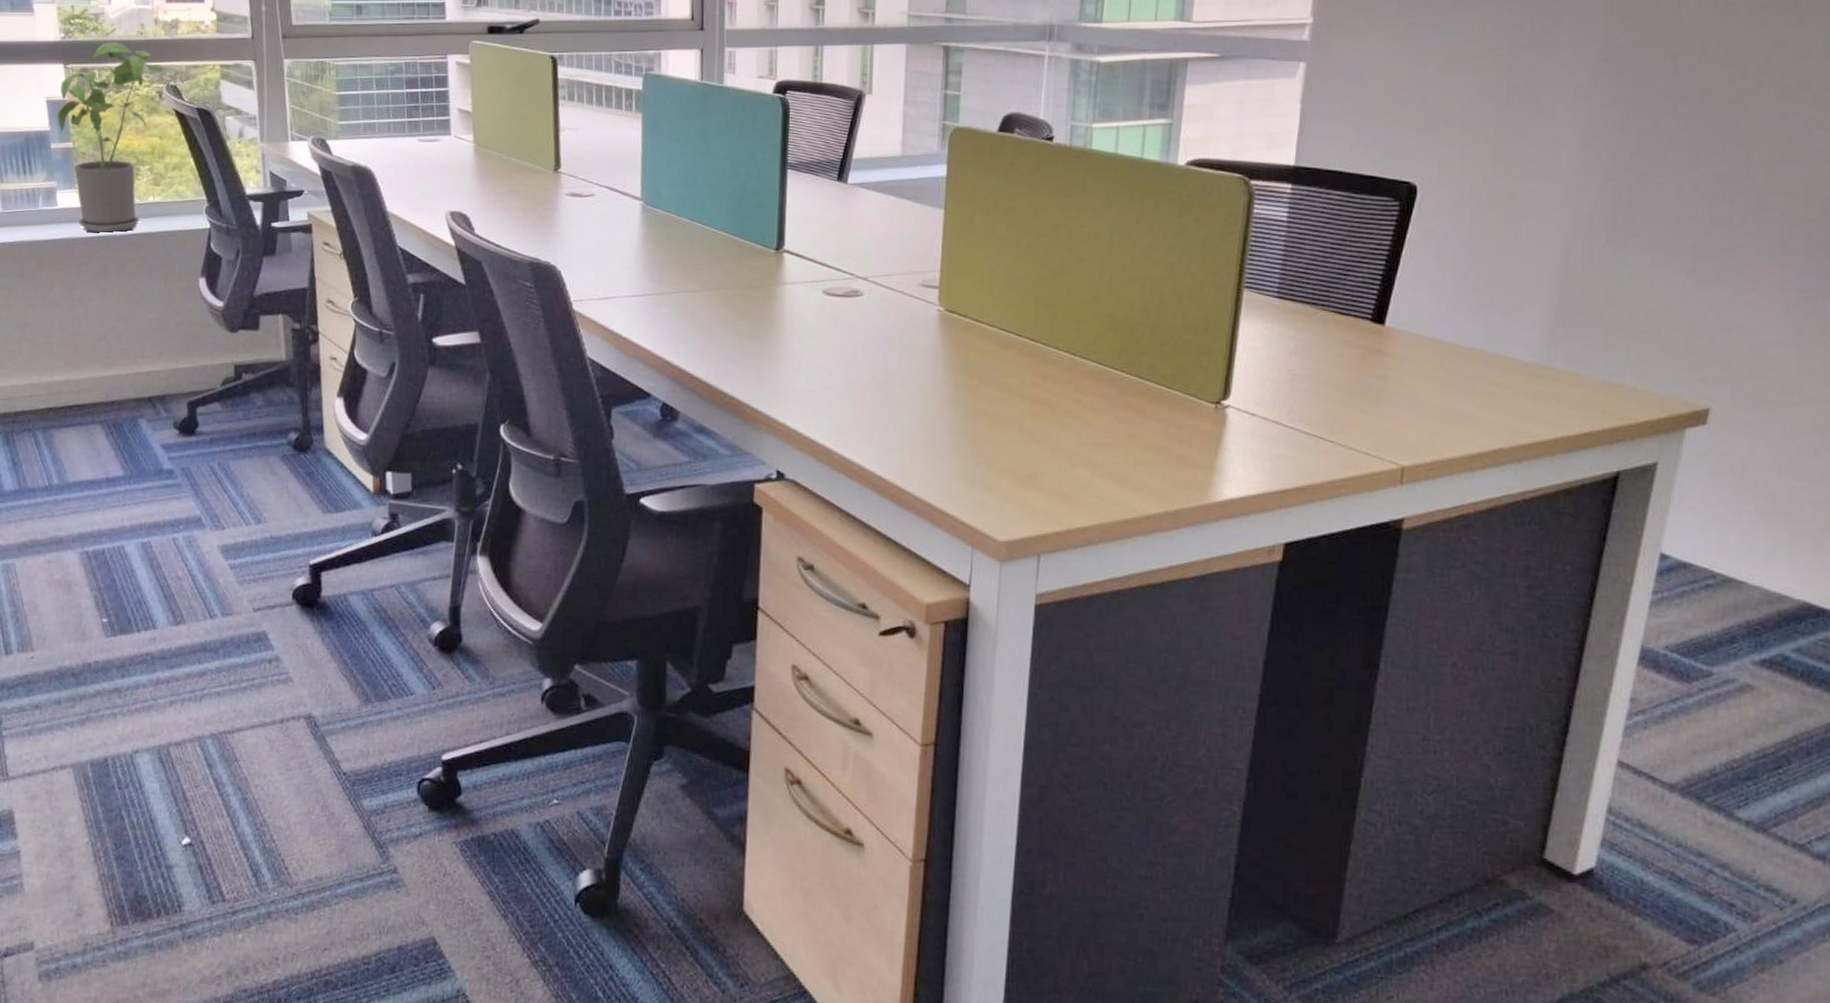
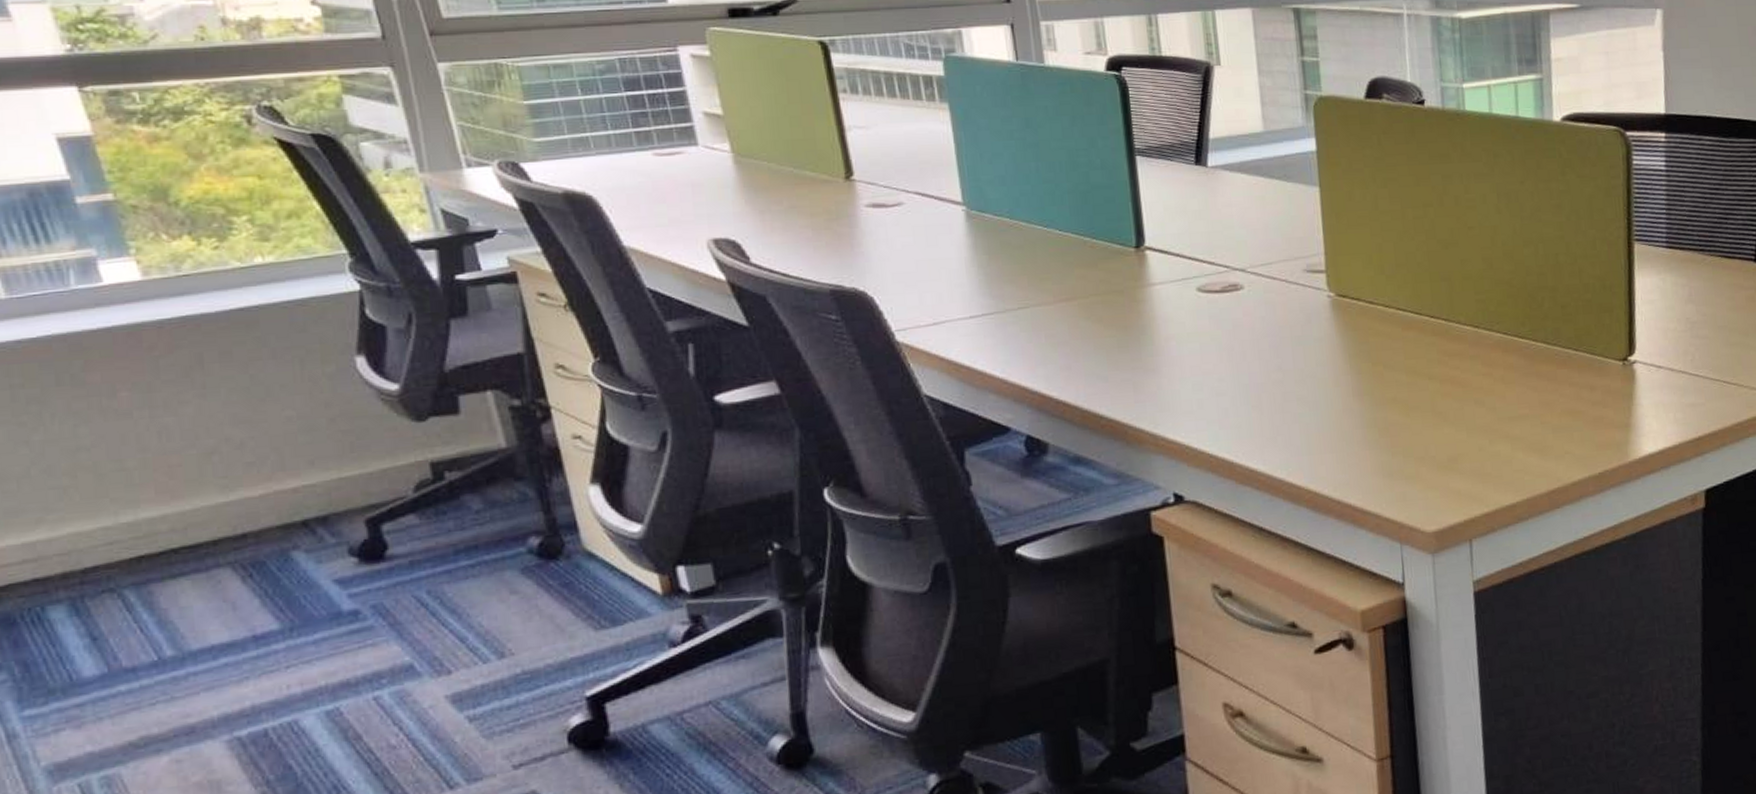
house plant: present [57,41,169,233] -> none [76,51,257,312]

